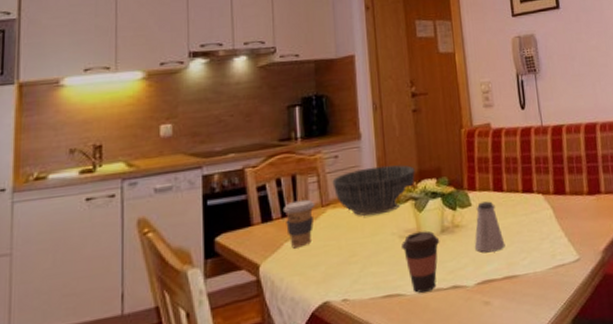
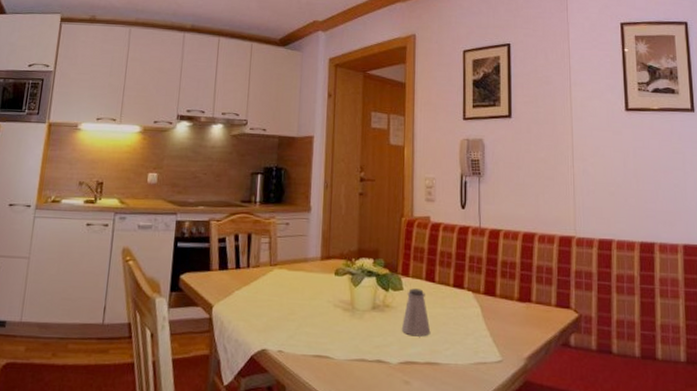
coffee cup: present [284,199,316,249] -> none [238,256,265,298]
bowl: present [332,165,415,217] -> none [281,238,355,282]
coffee cup: present [402,230,440,293] -> none [335,304,370,360]

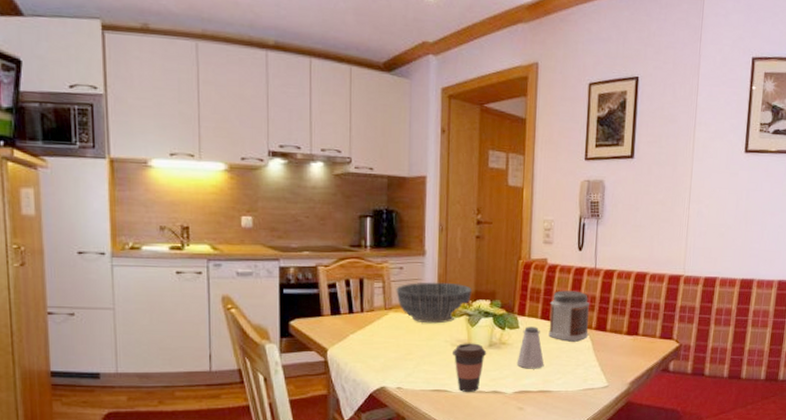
bowl: none [281,238,355,282] -> present [396,282,472,324]
coffee cup: none [335,304,370,360] -> present [453,343,487,392]
jar: none [434,250,477,307] -> present [548,290,590,342]

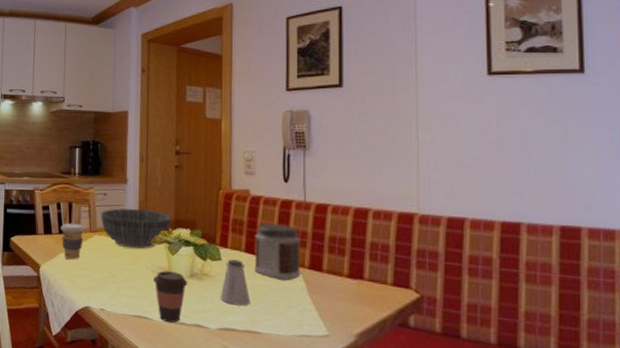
coffee cup: none [351,301,379,340] -> present [61,223,86,260]

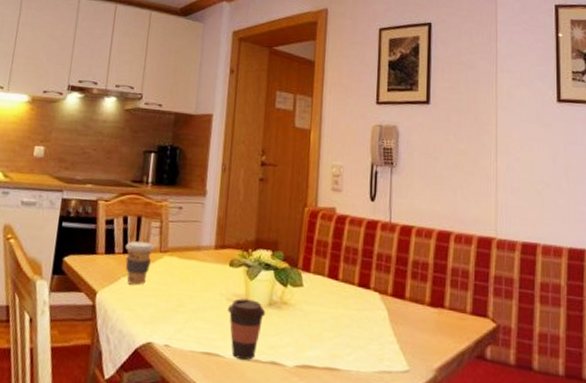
bowl: present [100,208,172,249] -> none [173,225,253,273]
saltshaker: present [220,259,251,306] -> none [299,285,332,339]
jar: present [254,223,301,281] -> none [337,245,385,310]

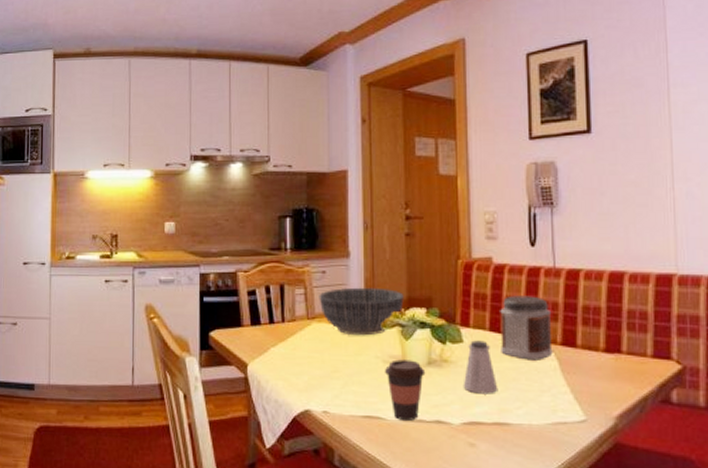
coffee cup: present [125,240,155,286] -> none [272,309,302,355]
bowl: none [173,225,253,273] -> present [319,287,404,336]
saltshaker: none [299,285,332,339] -> present [463,340,498,394]
jar: none [337,245,385,310] -> present [500,295,553,361]

